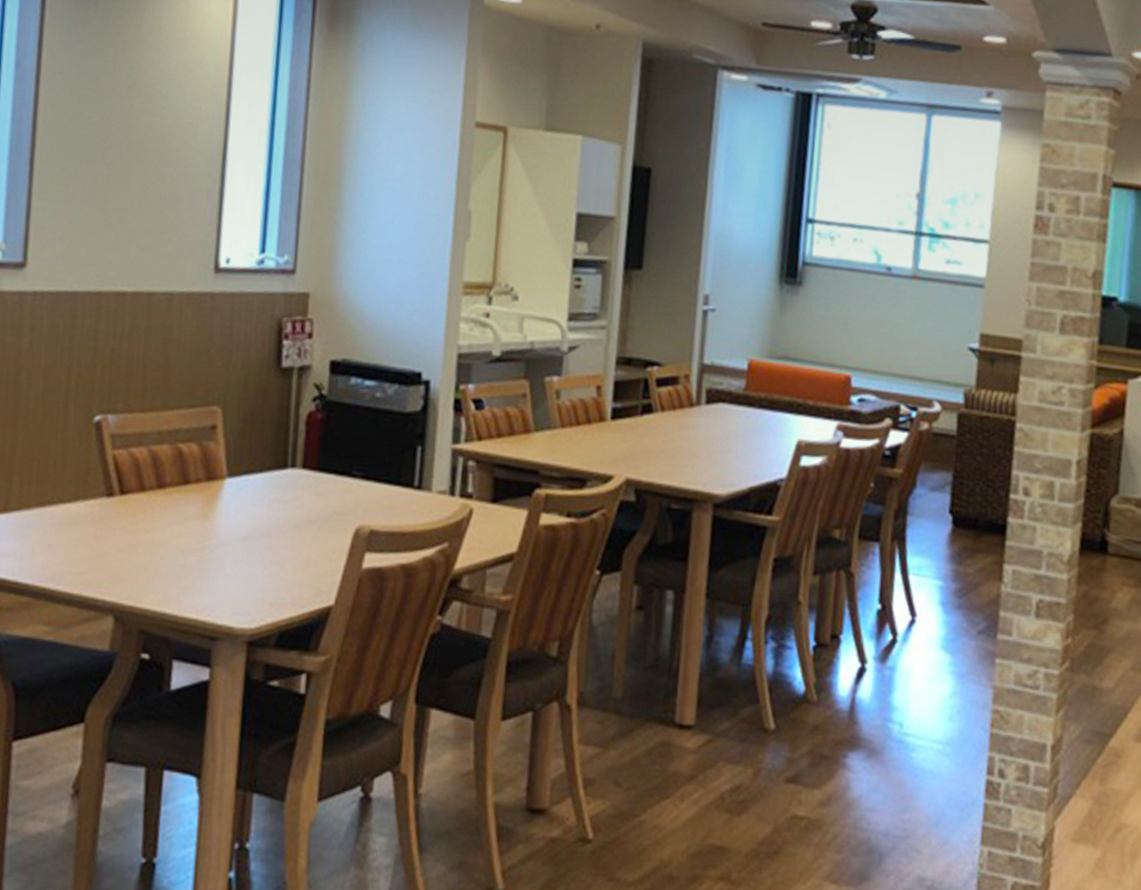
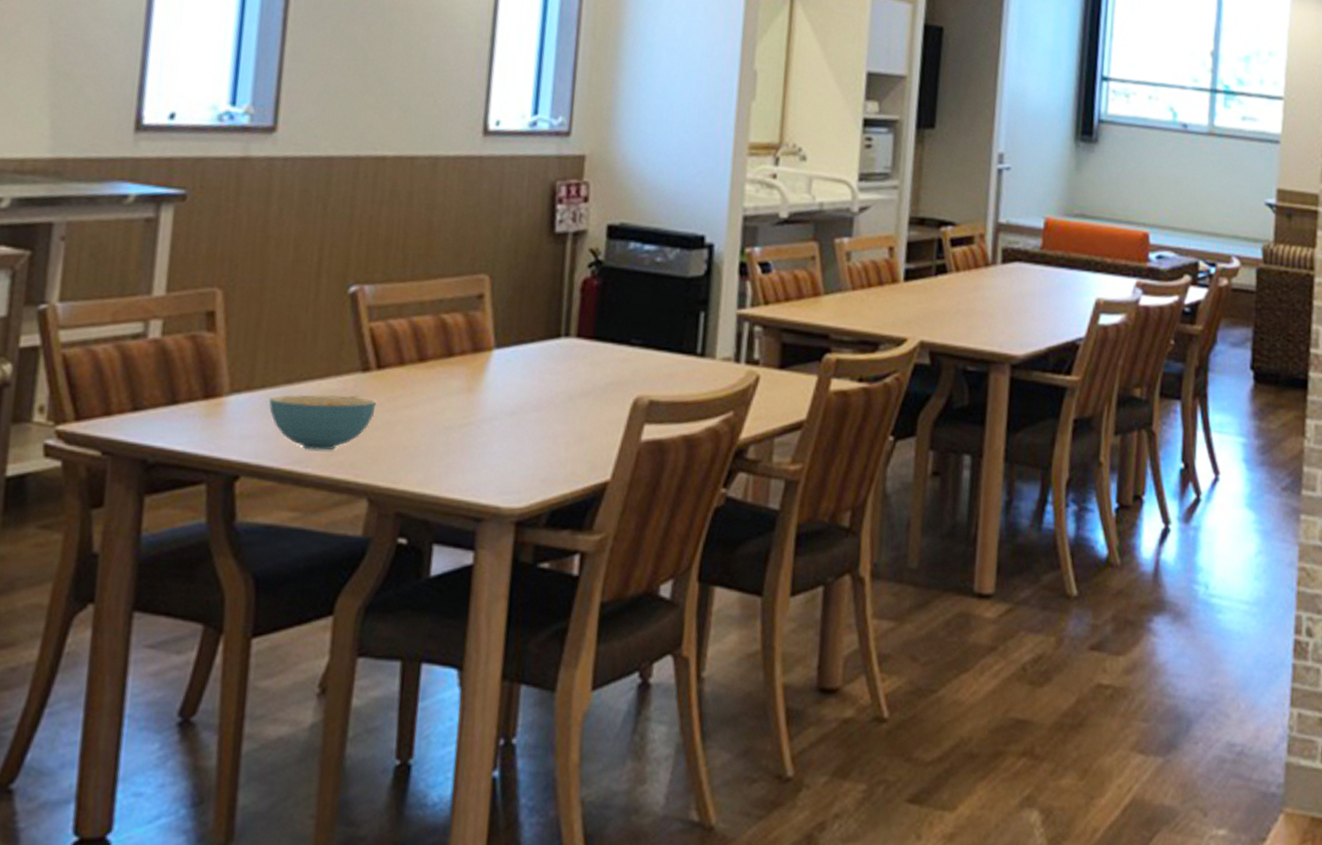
cereal bowl: none [23,517,120,570] -> present [268,394,376,451]

